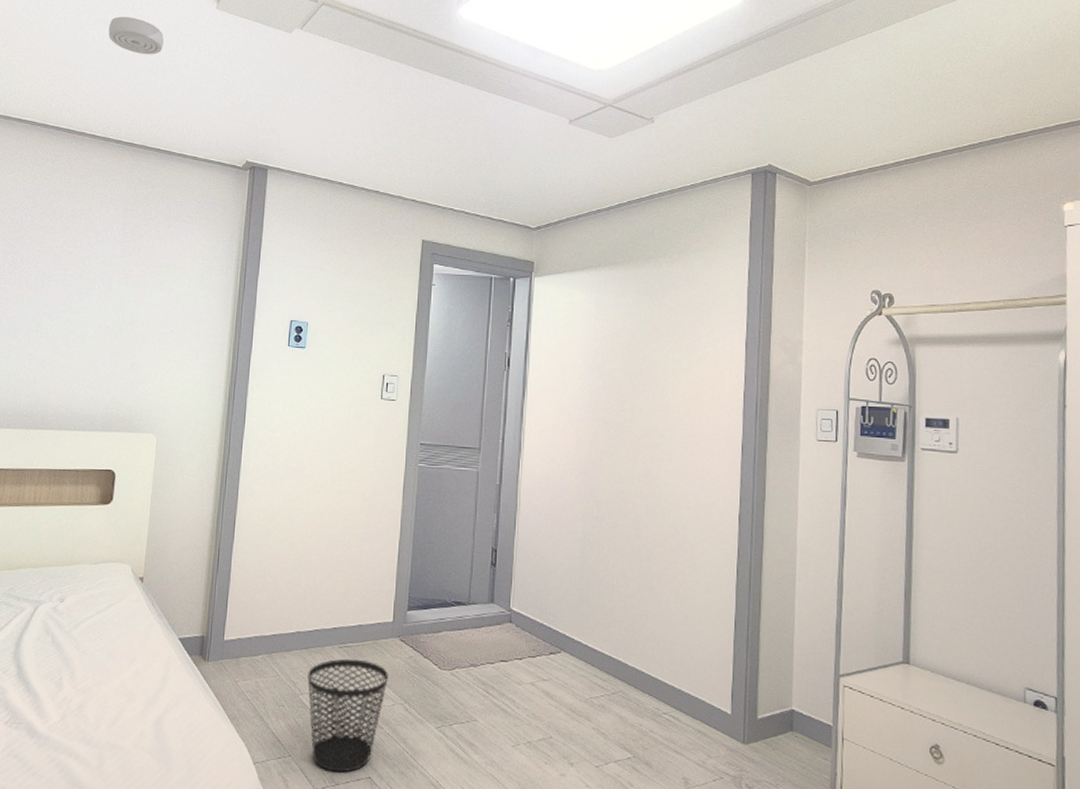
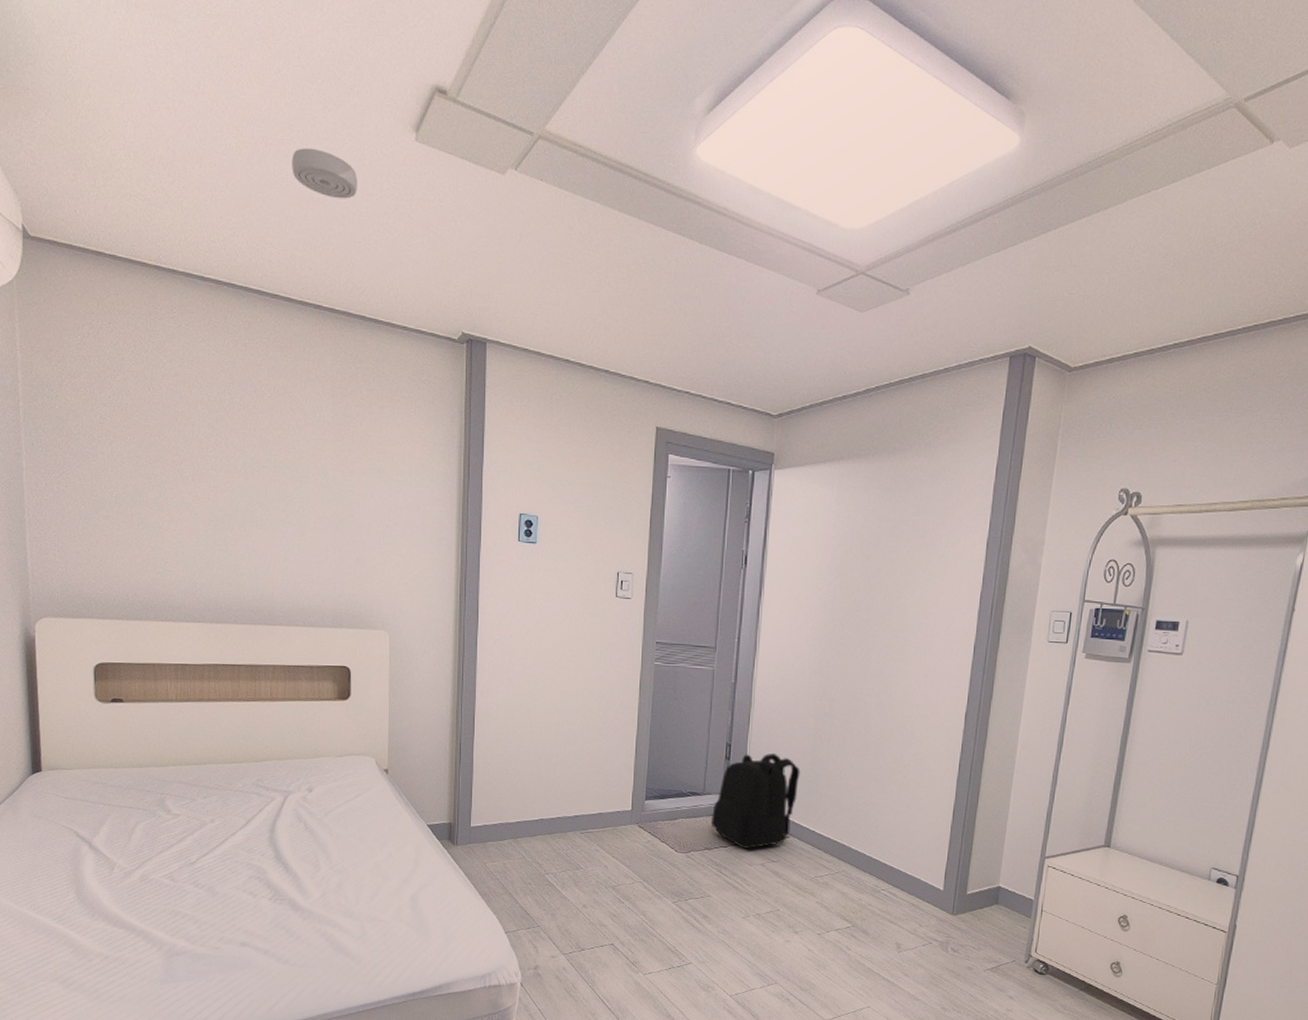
wastebasket: present [307,658,388,773] -> none [552,843,628,940]
backpack: none [476,558,570,666] -> present [710,752,801,849]

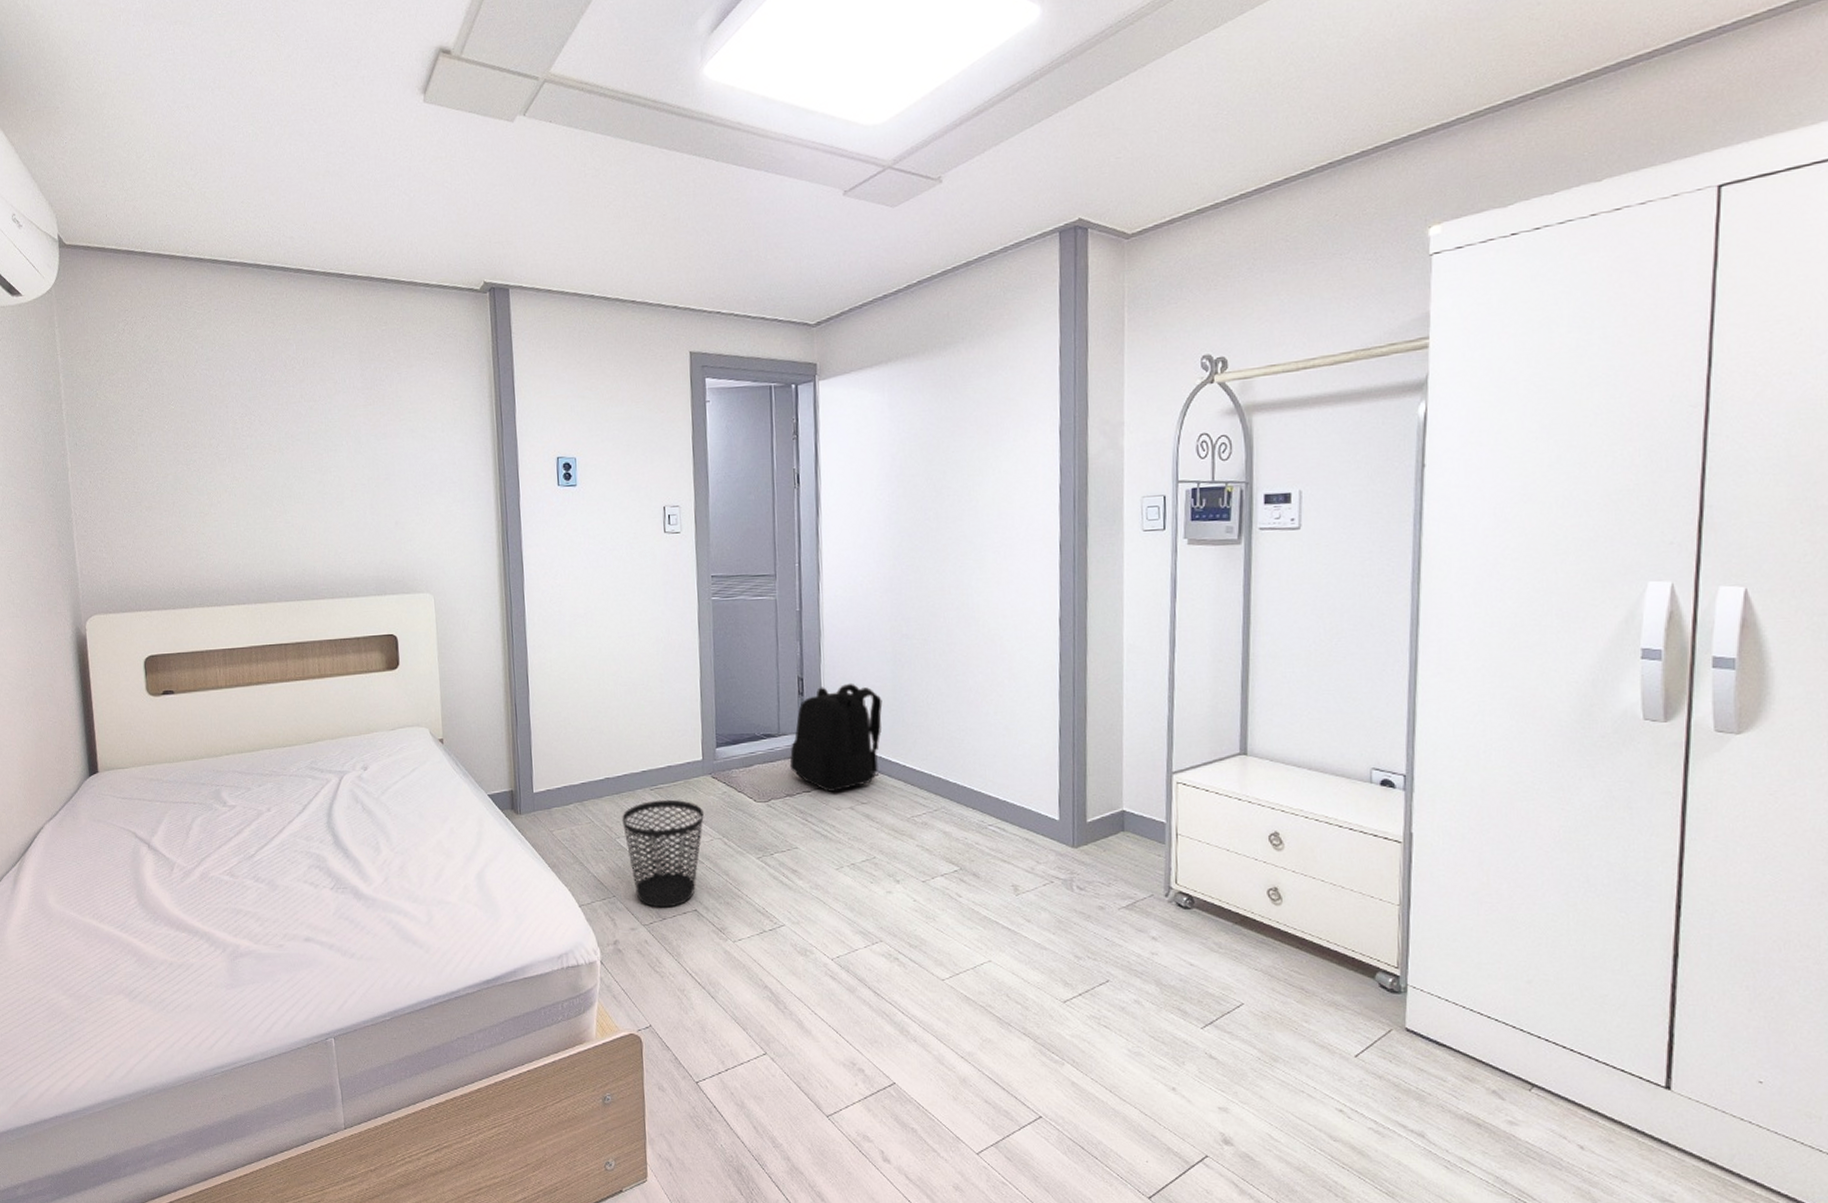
smoke detector: present [291,148,357,199] -> none [306,123,371,169]
wastebasket: none [552,843,628,940] -> present [622,799,704,908]

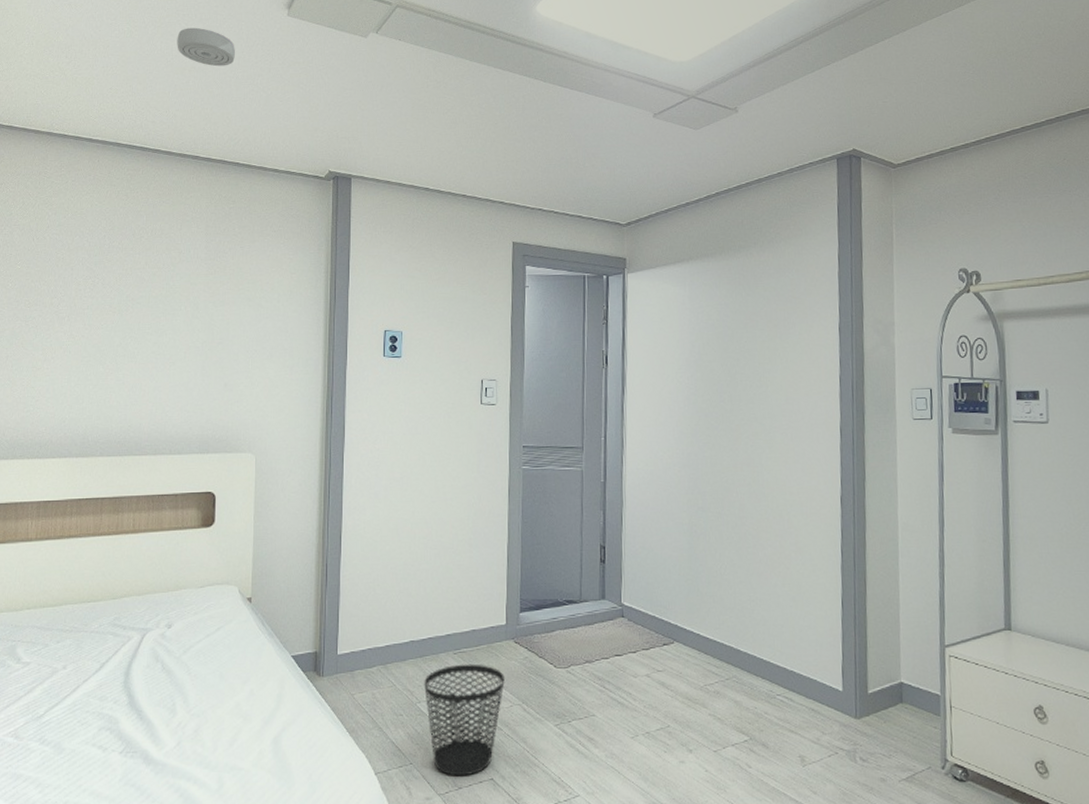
smoke detector: none [306,123,371,169] -> present [177,27,235,67]
backpack: present [789,683,883,792] -> none [589,552,679,659]

